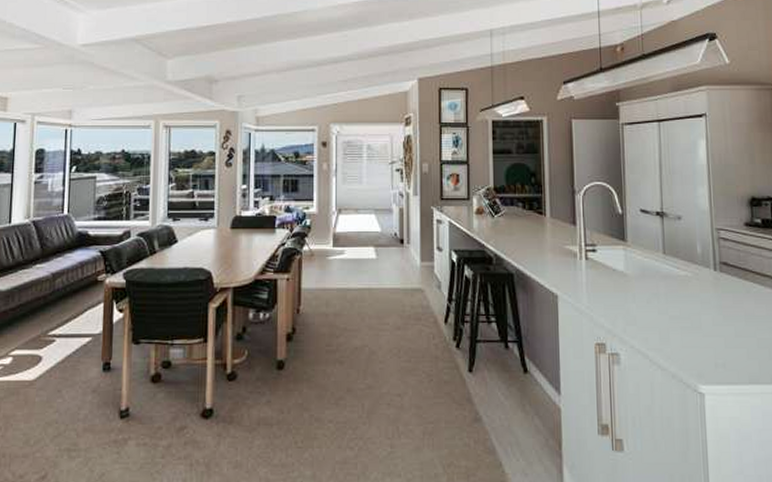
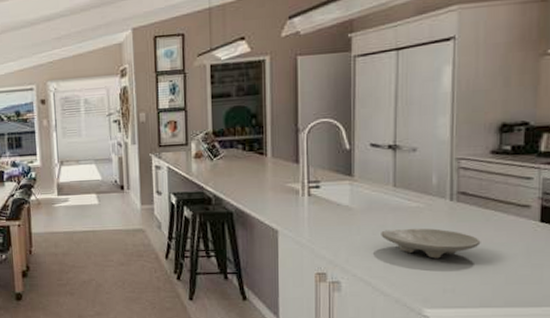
bowl: none [654,298,744,330] -> present [381,228,481,259]

